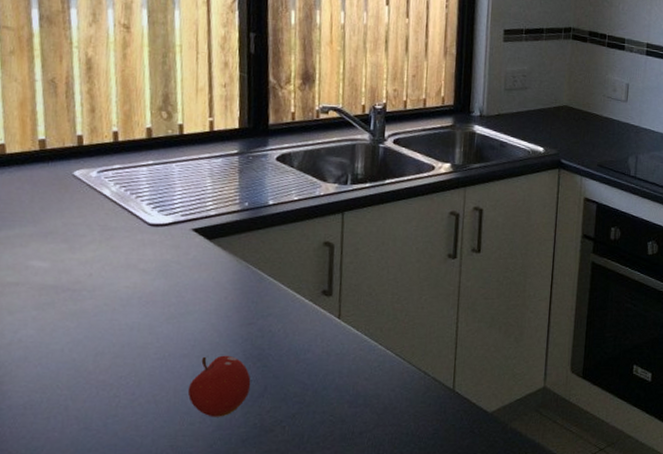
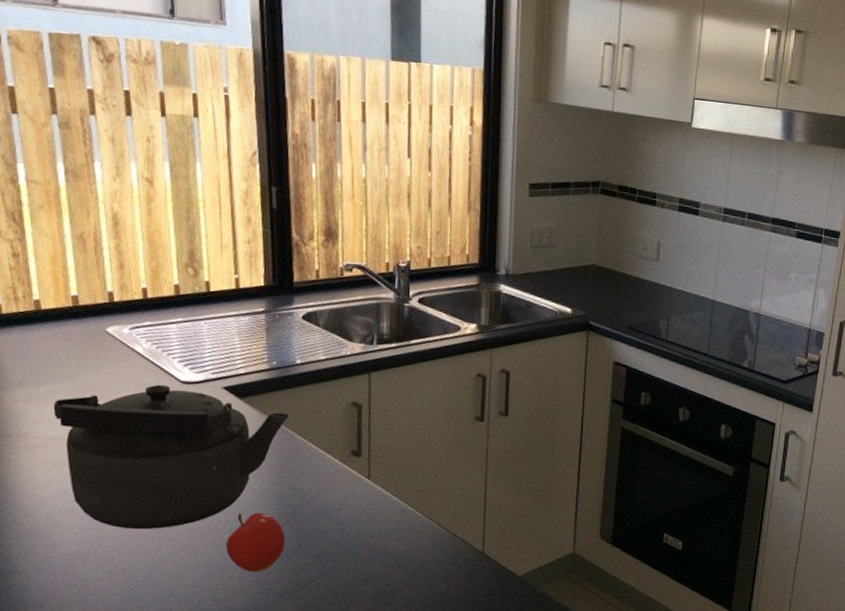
kettle: none [12,227,260,377] -> present [53,384,289,530]

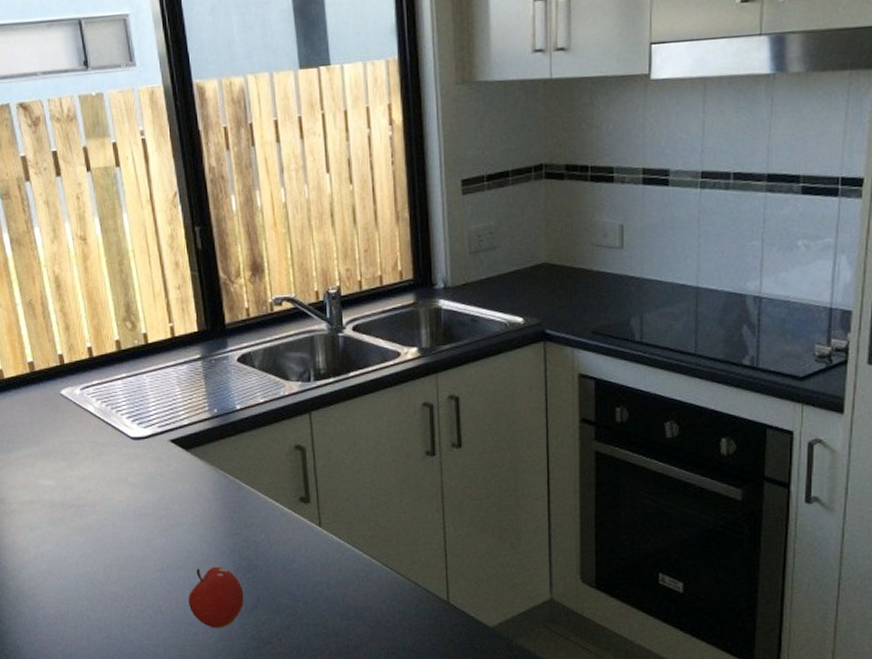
kettle: present [53,384,289,530] -> none [23,442,235,588]

